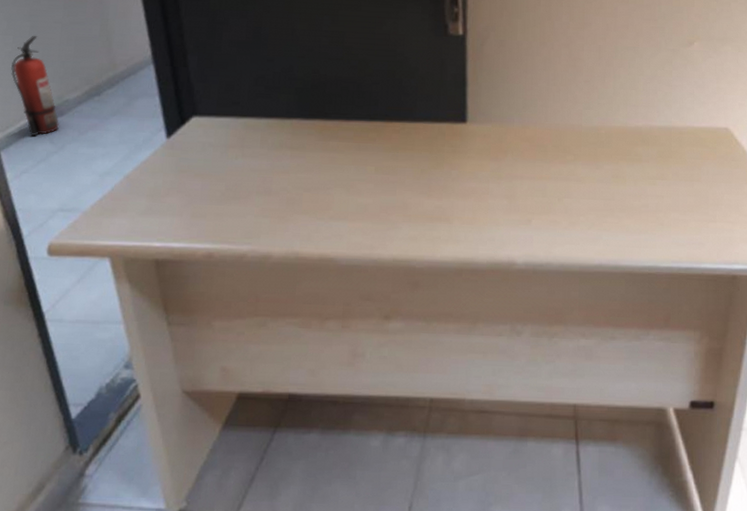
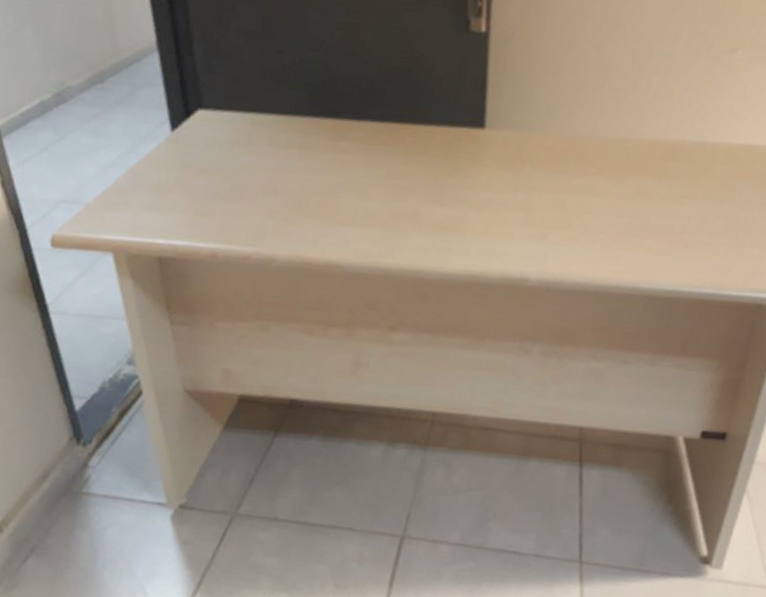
fire extinguisher: present [10,35,59,136] -> none [11,15,62,123]

